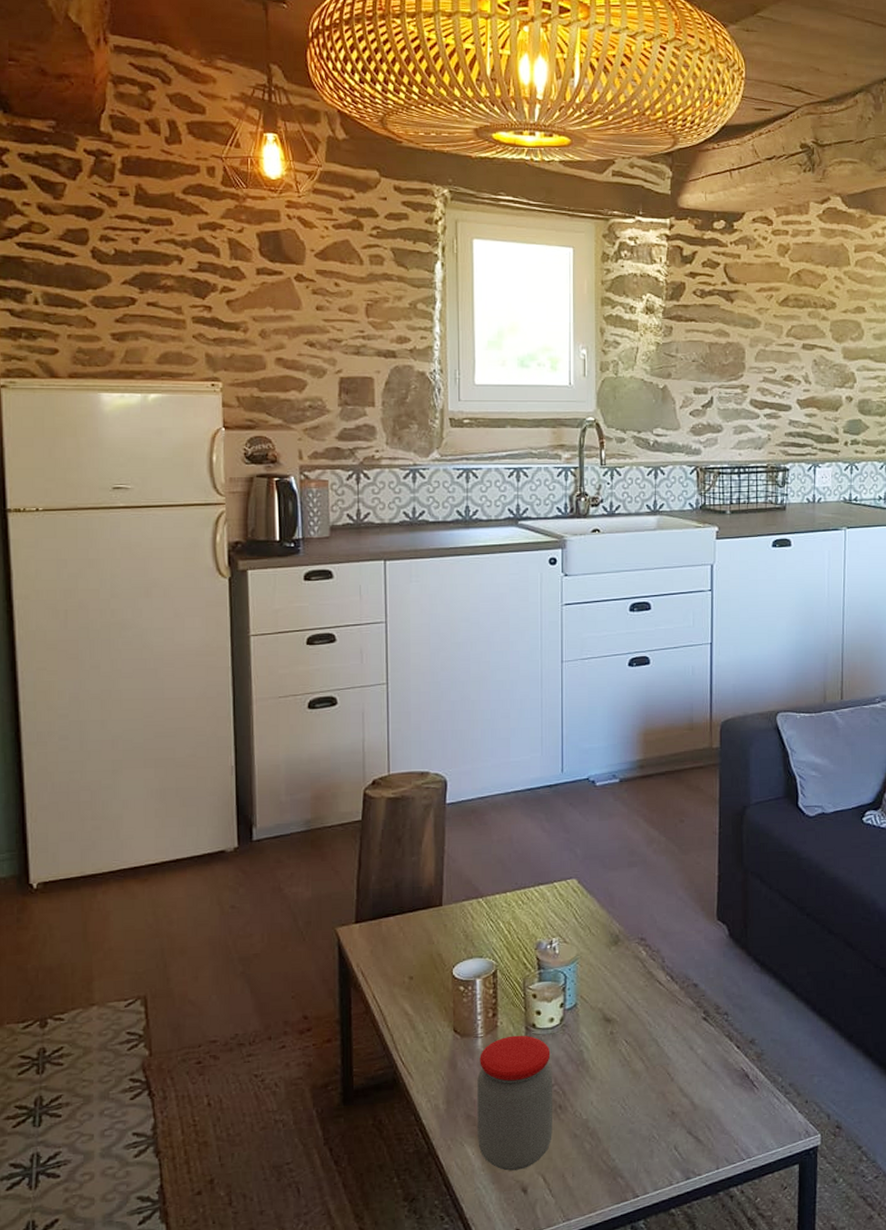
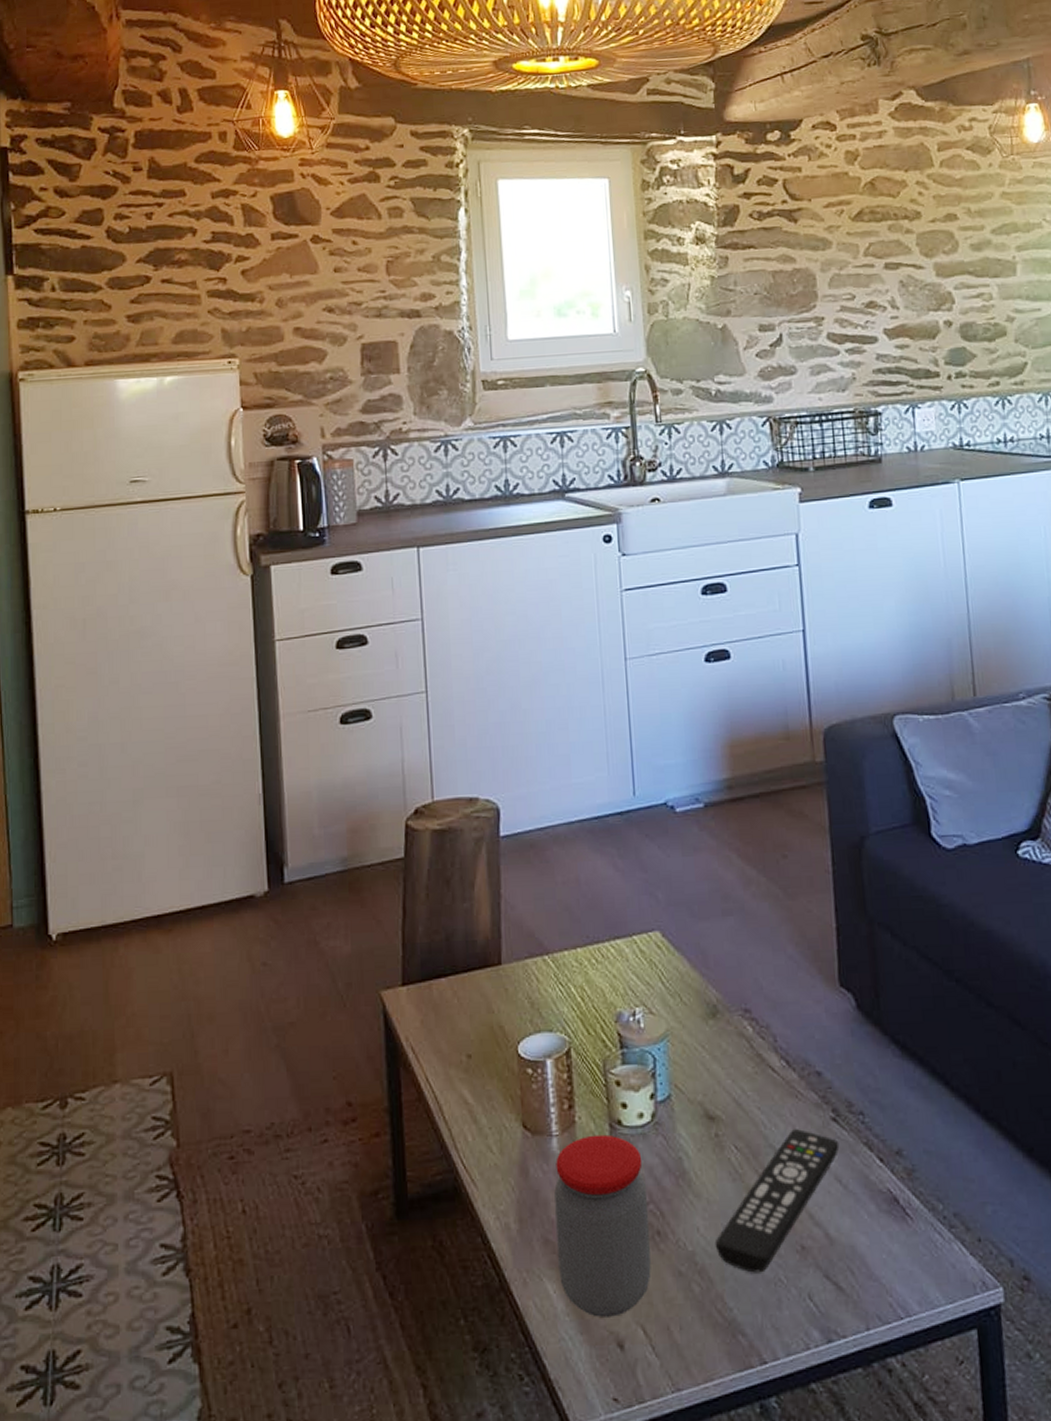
remote control: none [604,1027,707,1133] -> present [715,1129,840,1273]

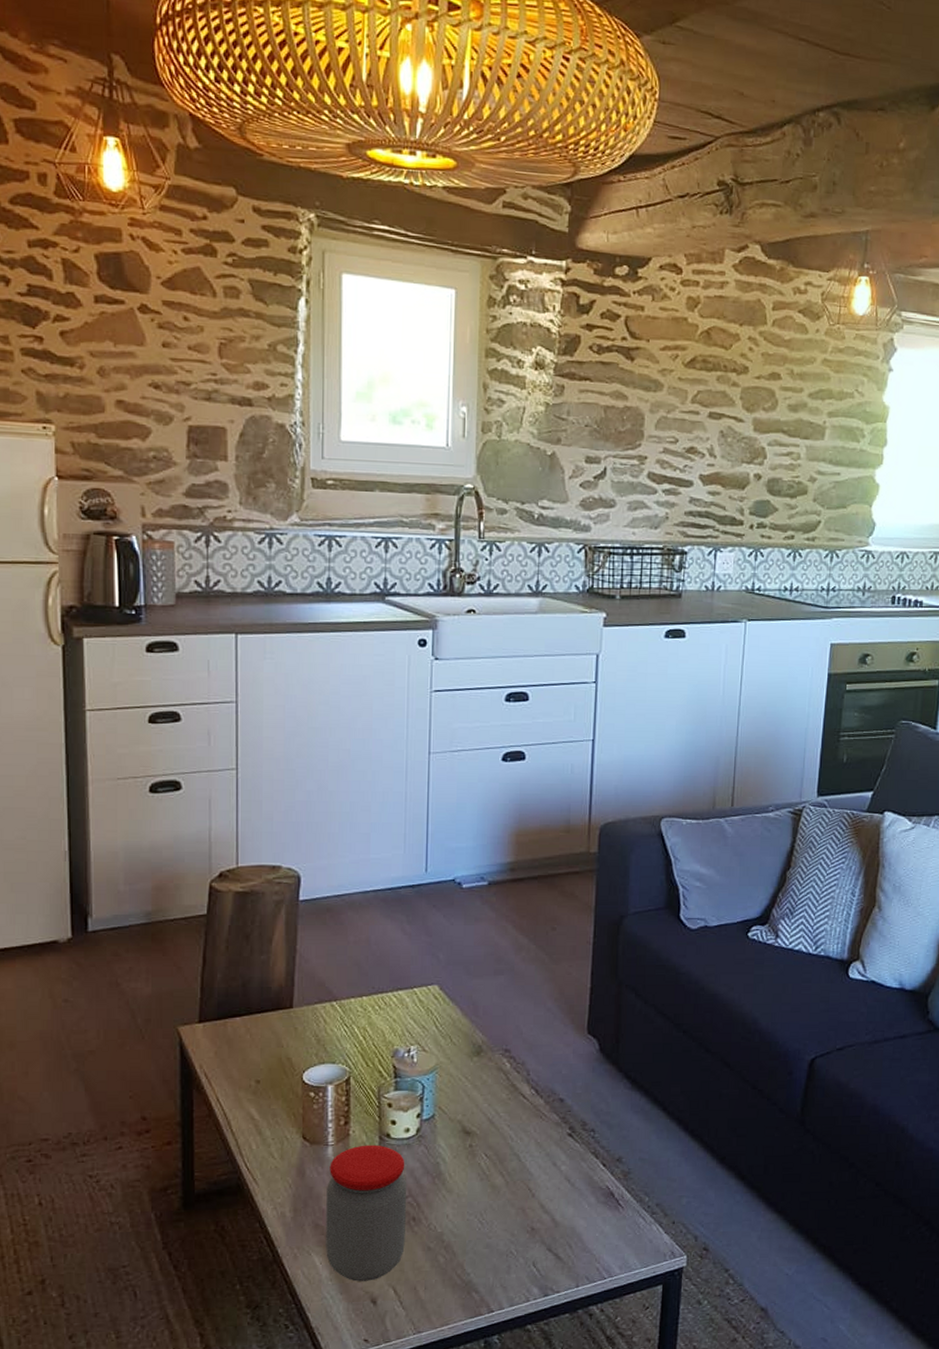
remote control: present [715,1129,840,1273] -> none [460,1142,572,1248]

